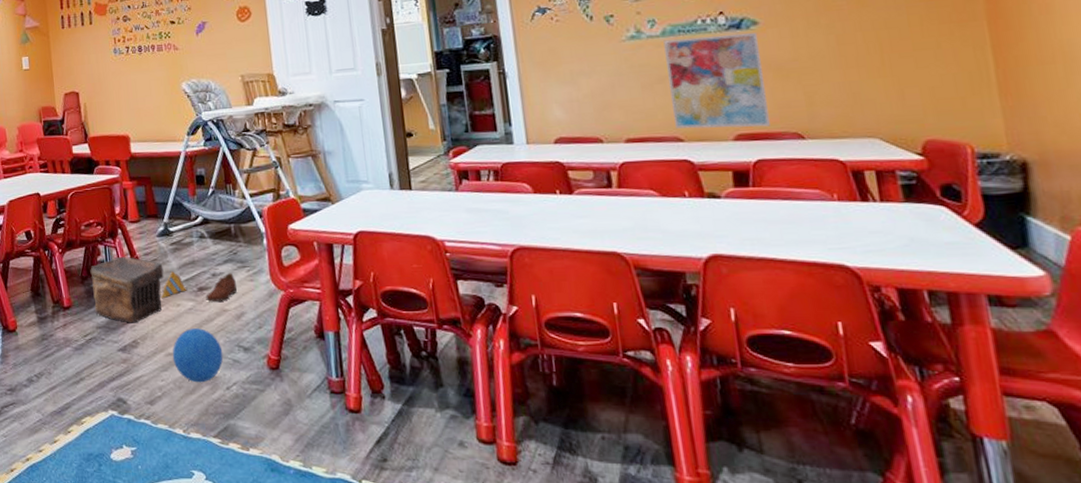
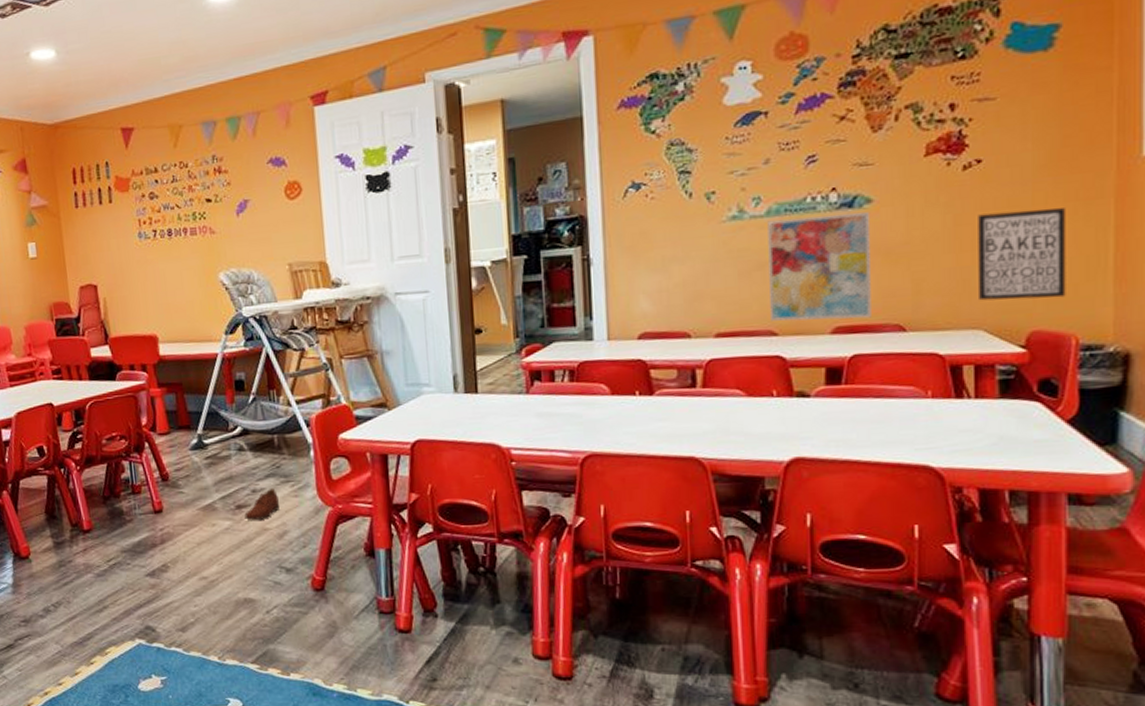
pouch: present [90,256,164,323] -> none [113,472,198,546]
stacking toy: present [161,271,186,298] -> none [194,488,223,517]
decorative ball: present [172,328,223,383] -> none [206,549,263,607]
wall art: none [859,29,954,112] -> present [978,208,1066,301]

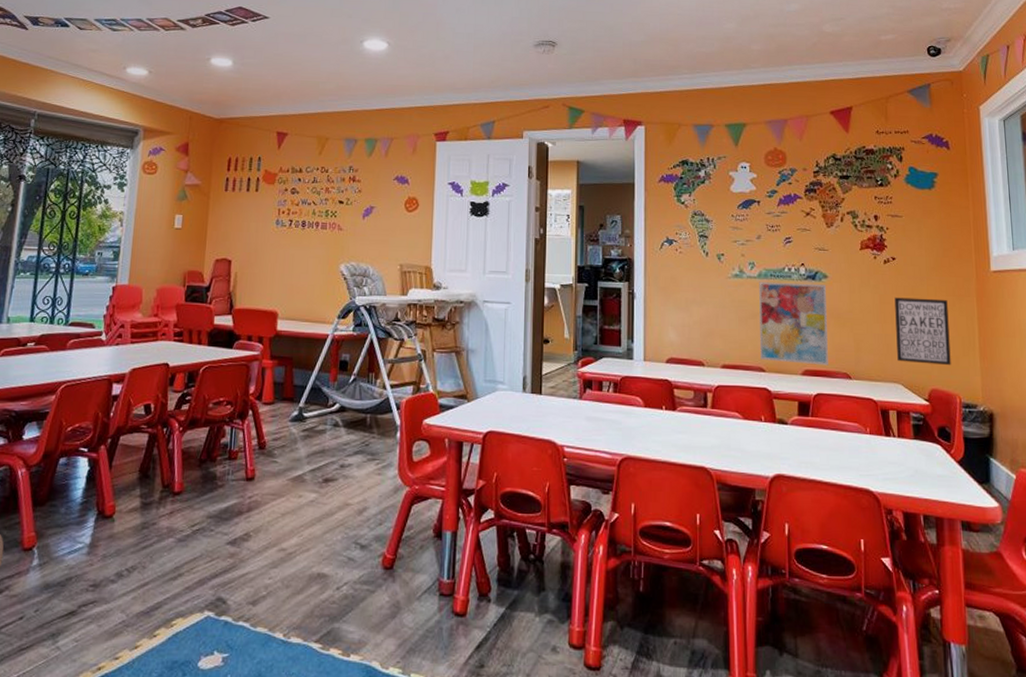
shoe: present [244,489,281,520] -> none [330,465,364,495]

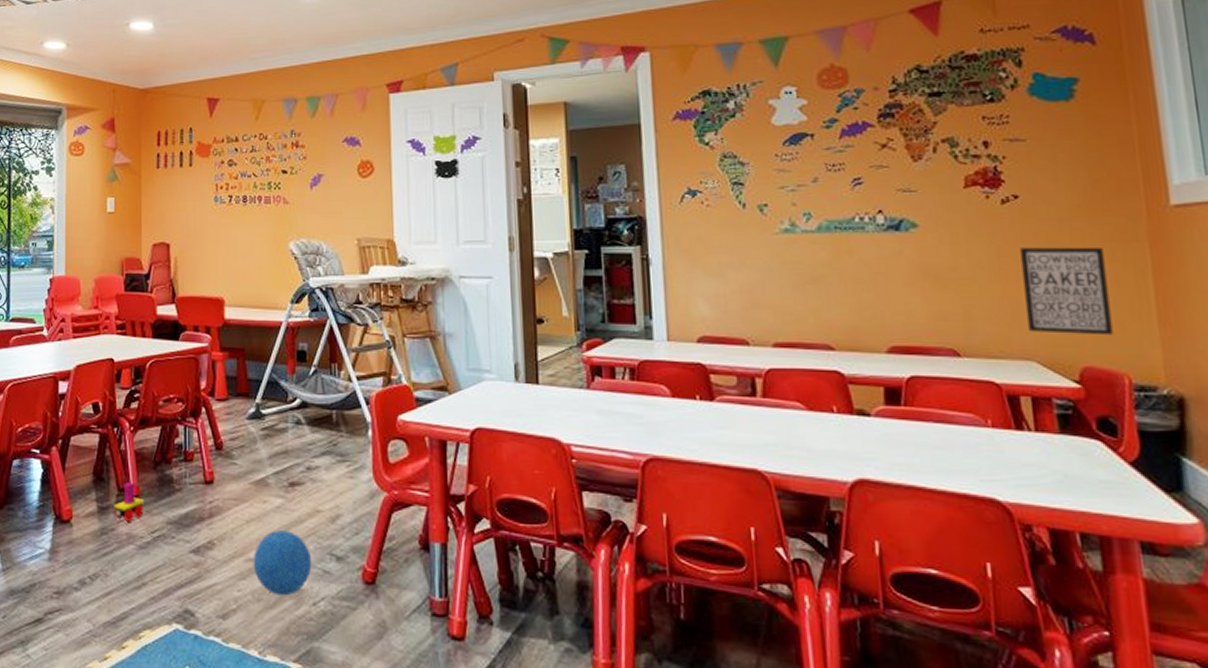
toy train: none [157,479,188,516] -> present [114,482,145,522]
decorative ball: none [285,522,339,582] -> present [253,530,312,596]
wall art: present [759,281,828,366] -> none [819,235,925,340]

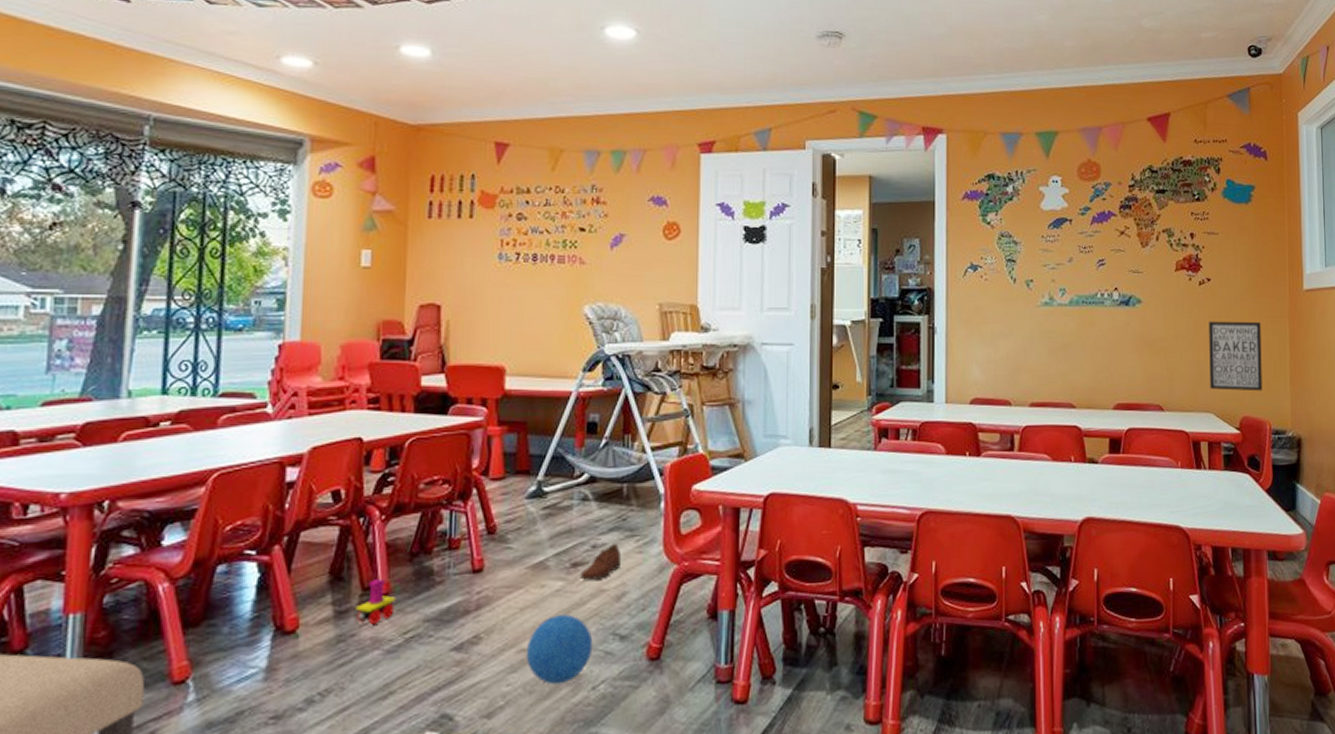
shoe: none [297,467,335,500] -> present [580,544,622,580]

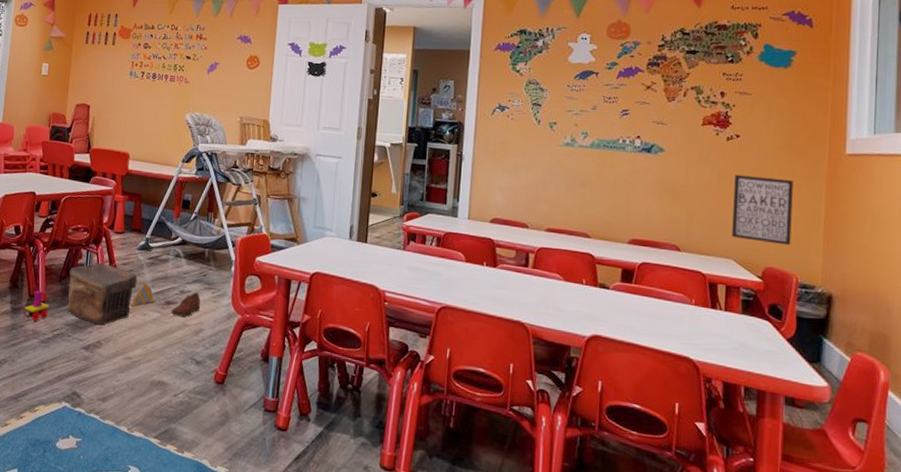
pouch: none [424,524,529,613] -> present [67,262,138,325]
stacking toy: none [521,543,556,578] -> present [131,283,155,306]
decorative ball: present [526,614,593,685] -> none [130,337,177,388]

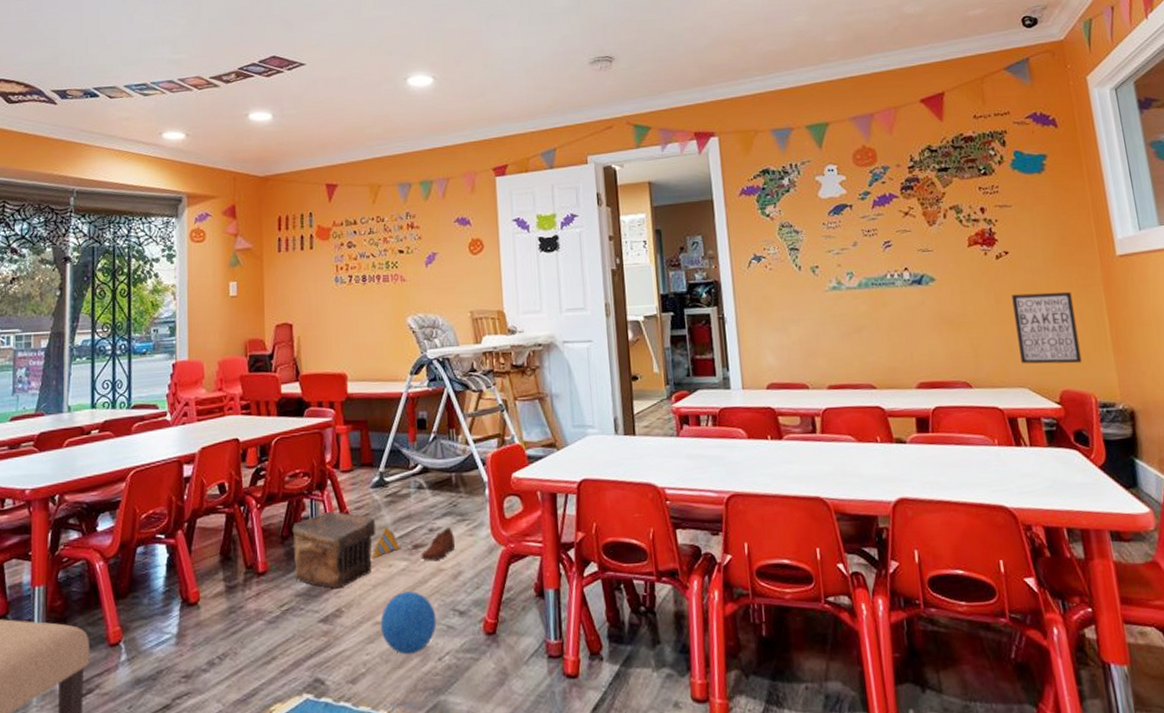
toy train: present [24,290,50,321] -> none [242,559,273,598]
decorative ball: none [130,337,177,388] -> present [380,591,437,655]

